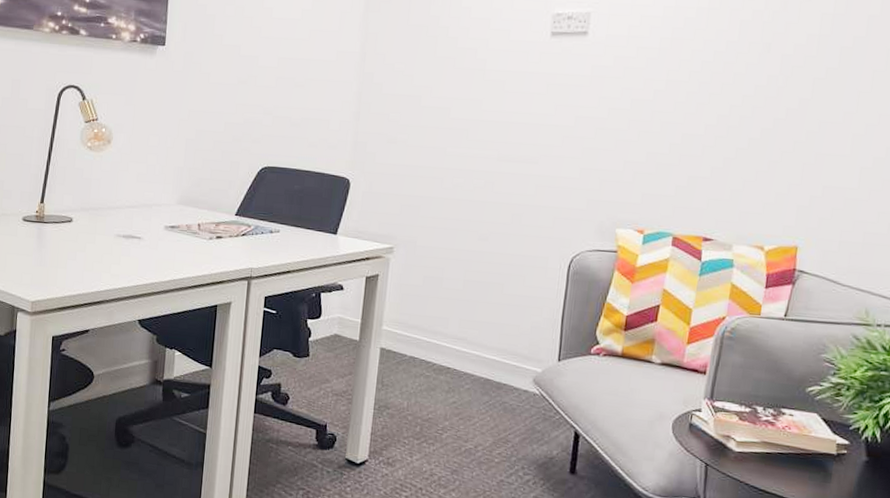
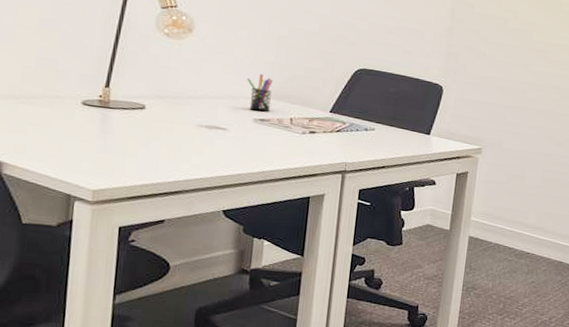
pen holder: none [159,179,182,219] -> present [247,73,273,112]

